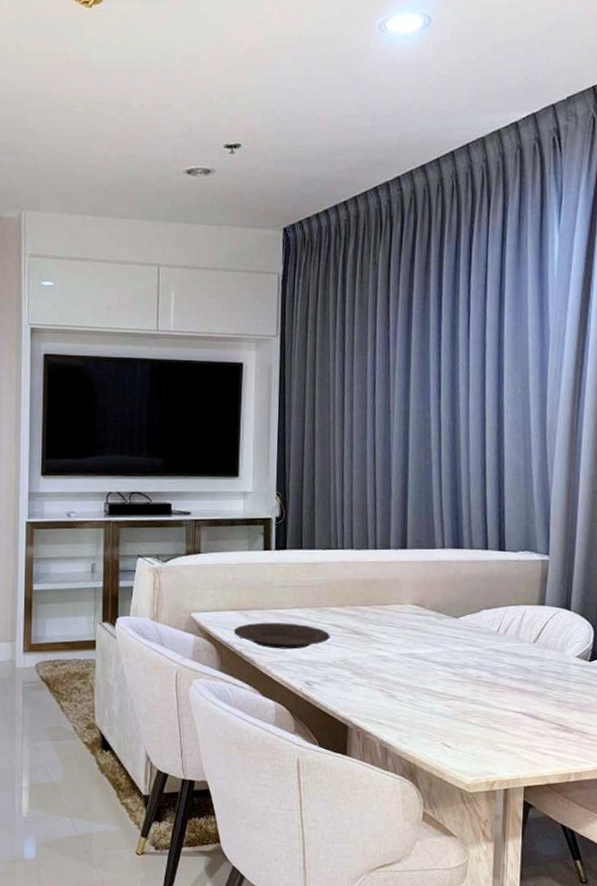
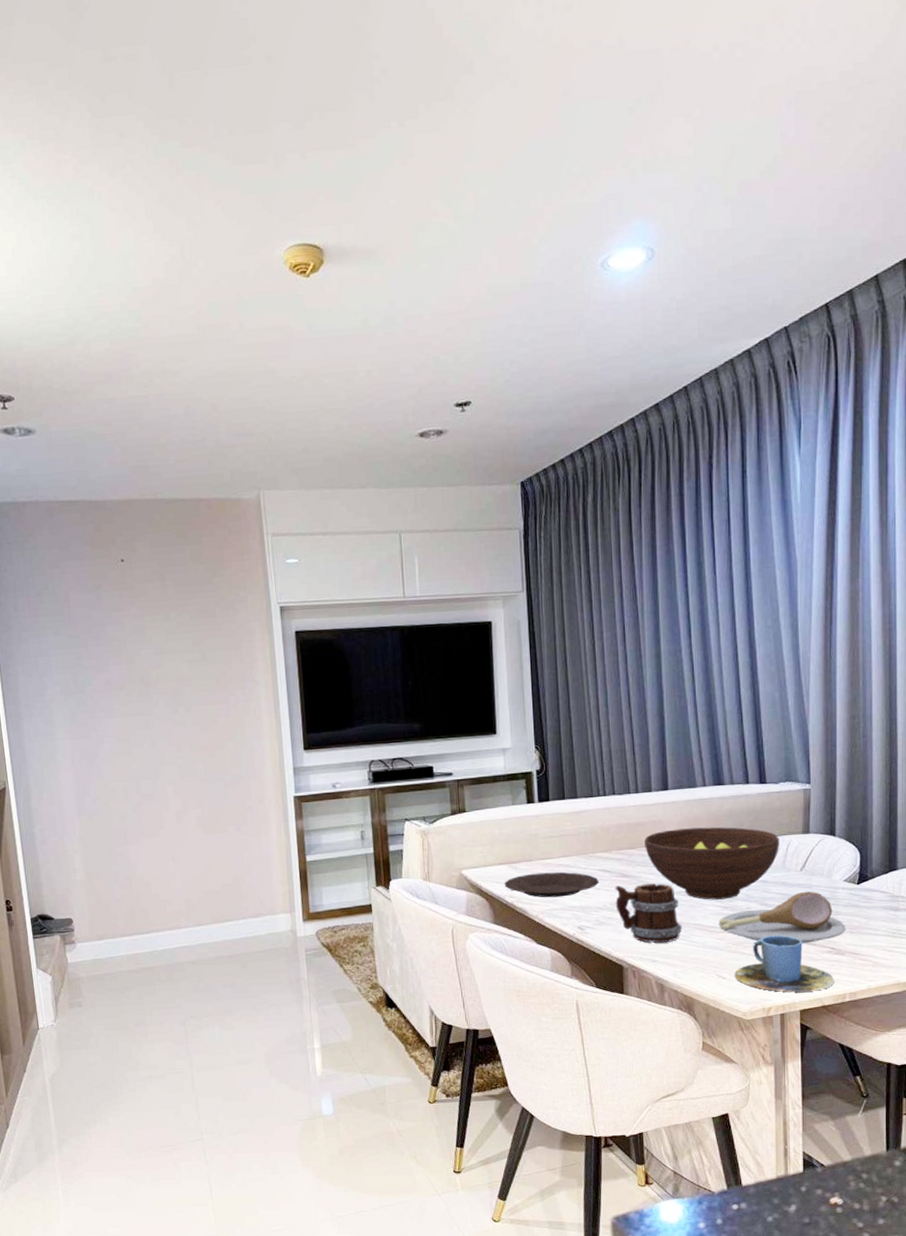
mug: none [345,642,411,705] -> present [615,883,683,943]
fruit bowl: none [379,589,515,666] -> present [645,827,779,900]
plate: none [448,664,576,718] -> present [719,891,846,944]
cup: none [460,706,561,768] -> present [734,934,835,993]

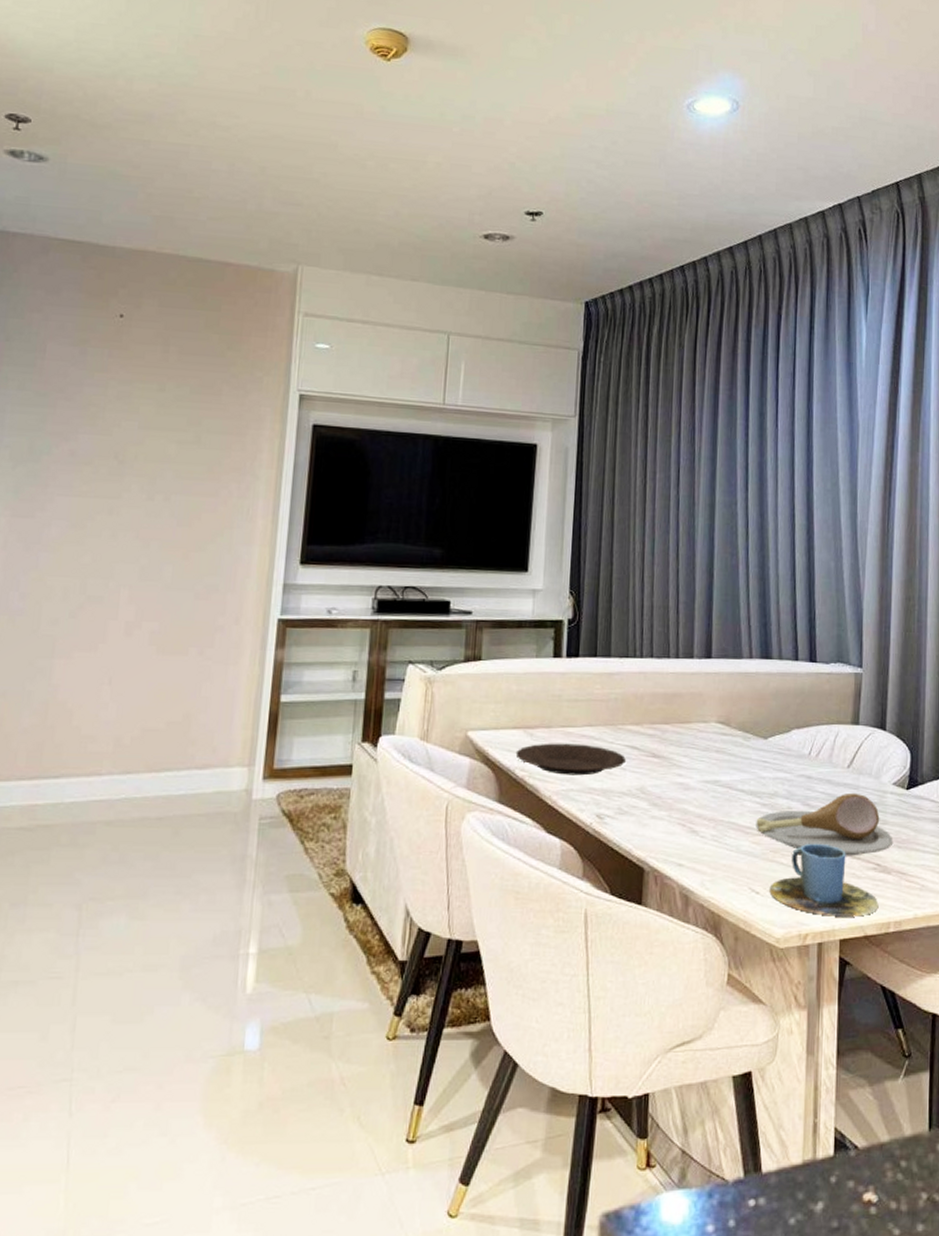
mug: present [615,883,683,943] -> none [642,767,715,842]
fruit bowl: present [645,827,779,900] -> none [681,705,827,795]

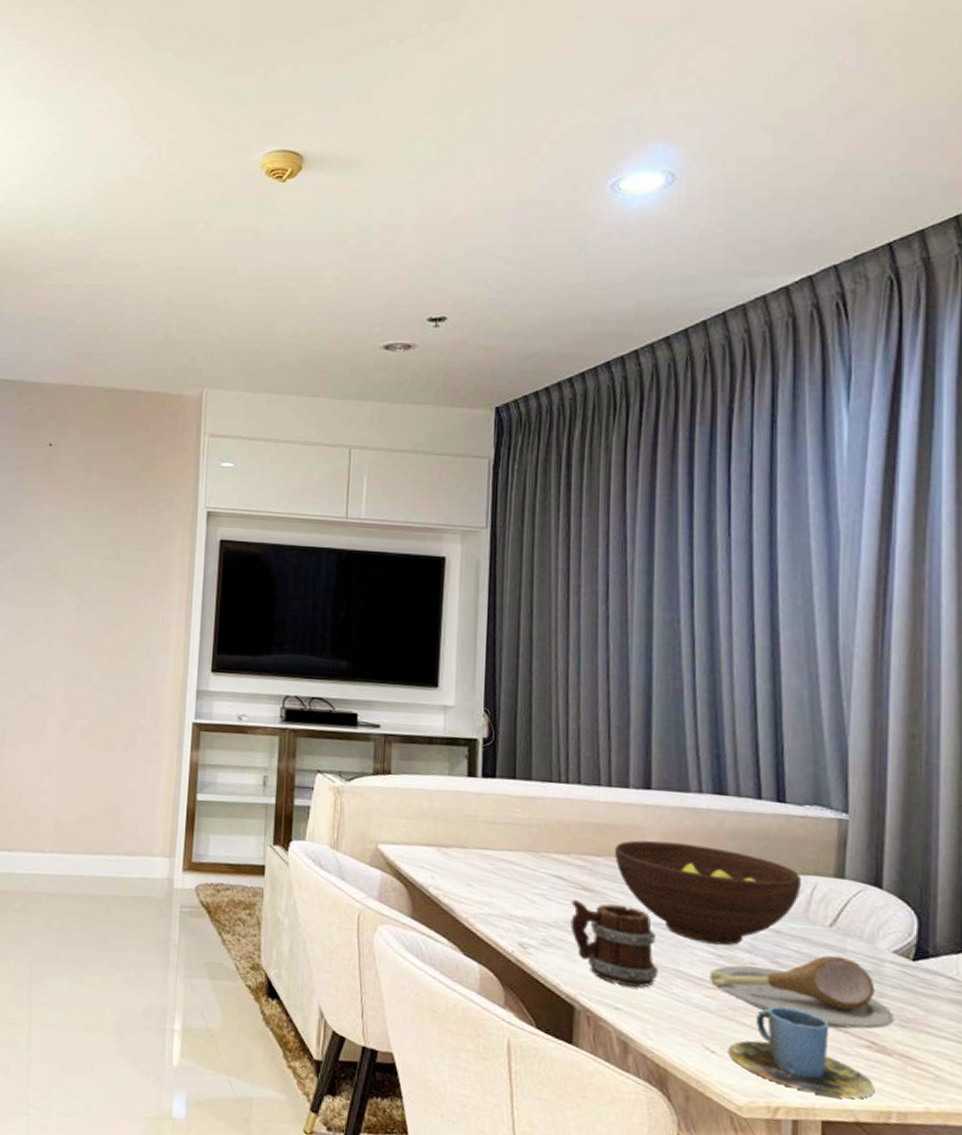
plate: present [515,743,627,776] -> none [429,863,552,902]
mug: none [642,767,715,842] -> present [570,900,659,988]
fruit bowl: none [681,705,827,795] -> present [615,840,801,946]

